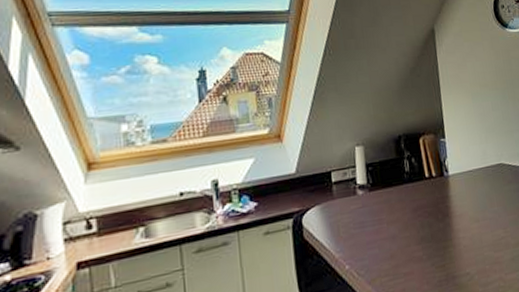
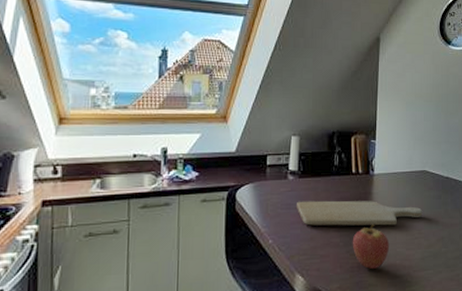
chopping board: none [370,204,506,243] -> present [297,200,423,226]
fruit: none [435,229,477,280] -> present [352,224,390,270]

